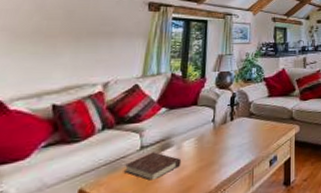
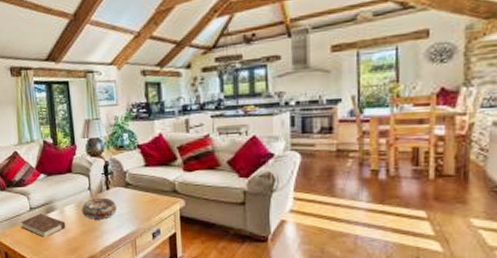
decorative bowl: none [202,128,239,153] -> present [81,197,118,220]

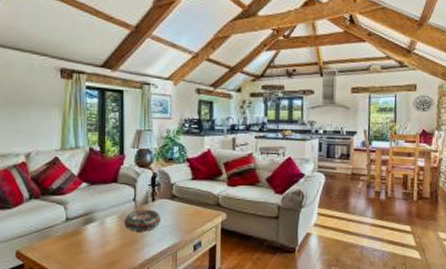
book: present [21,214,66,237] -> none [54,225,105,251]

